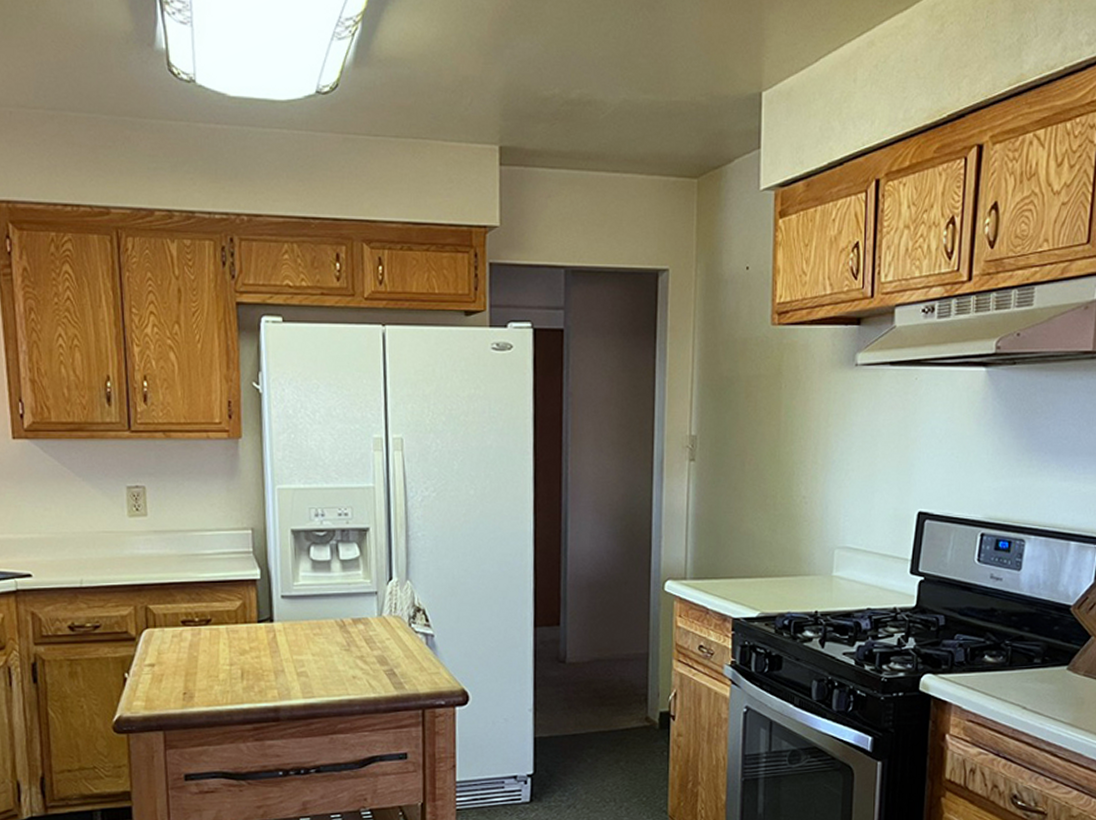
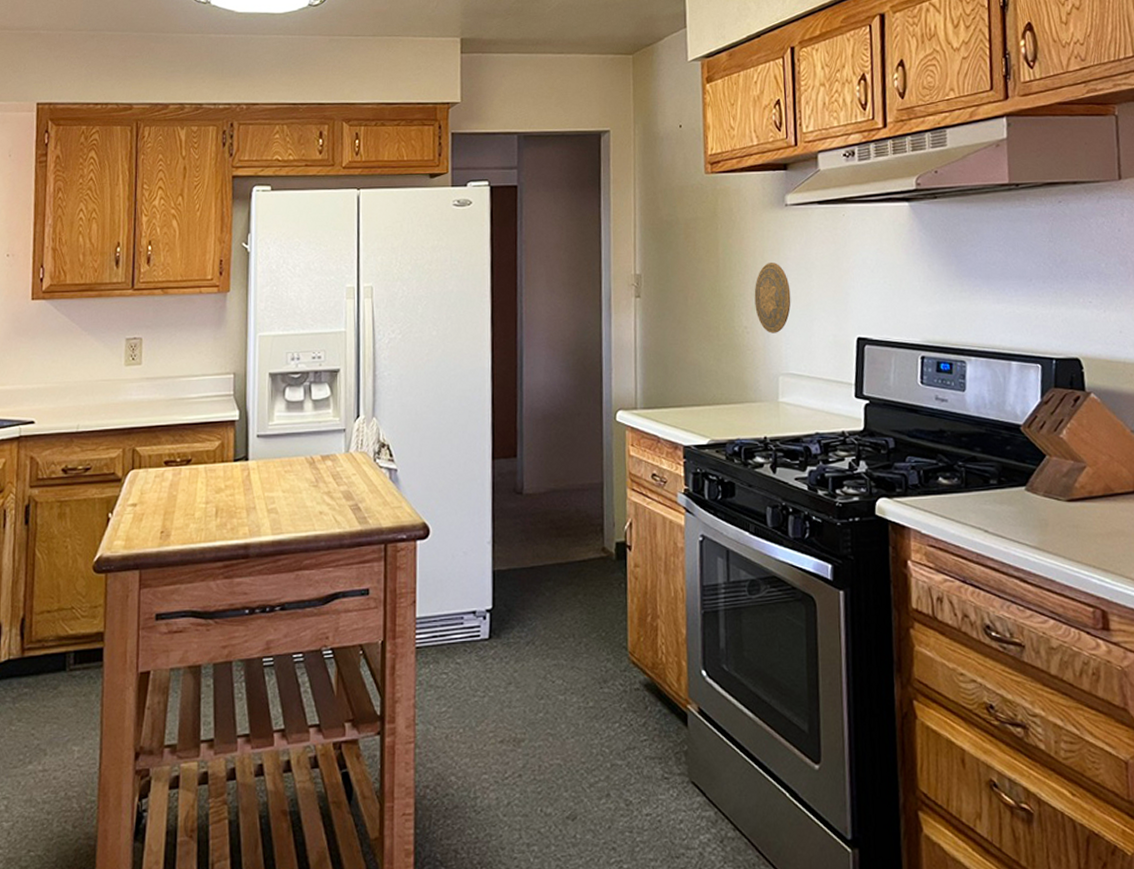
decorative plate: none [815,428,854,504] -> present [754,263,791,333]

